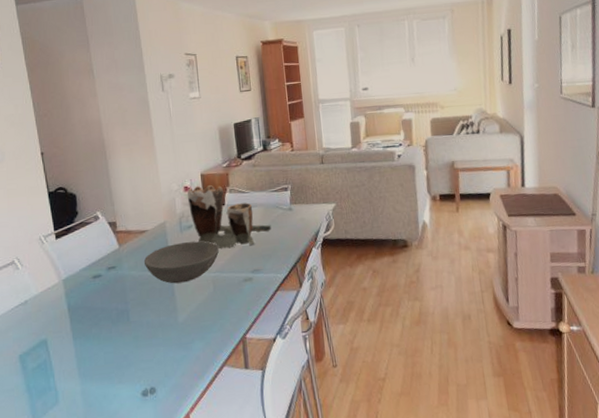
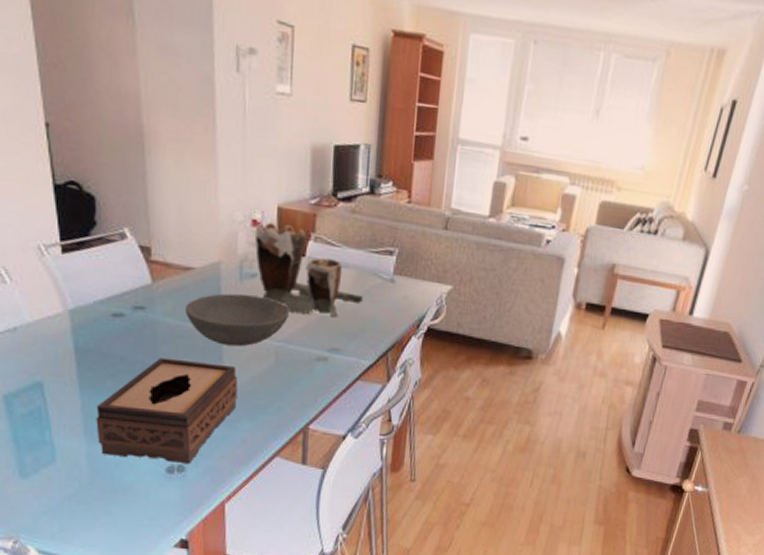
tissue box: none [86,299,189,390] -> present [96,357,238,463]

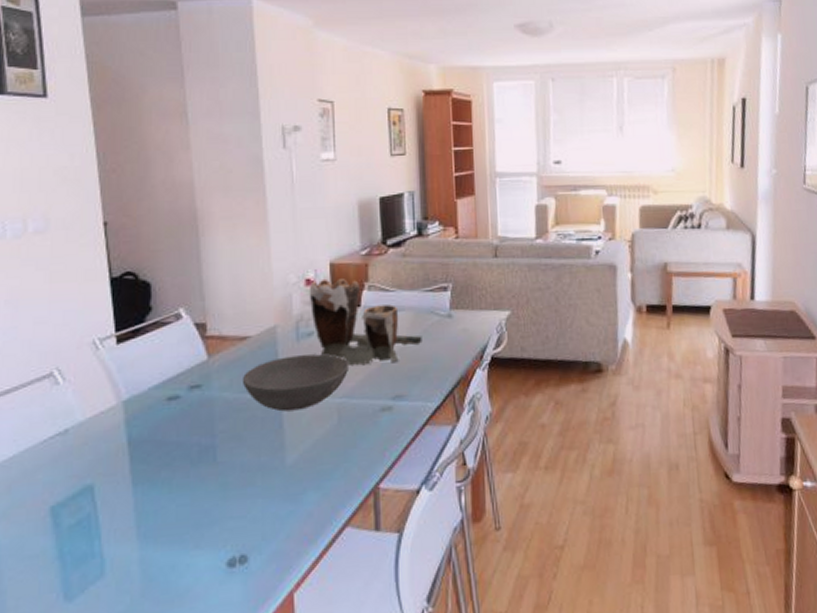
tissue box: present [96,357,238,463] -> none [150,432,301,558]

